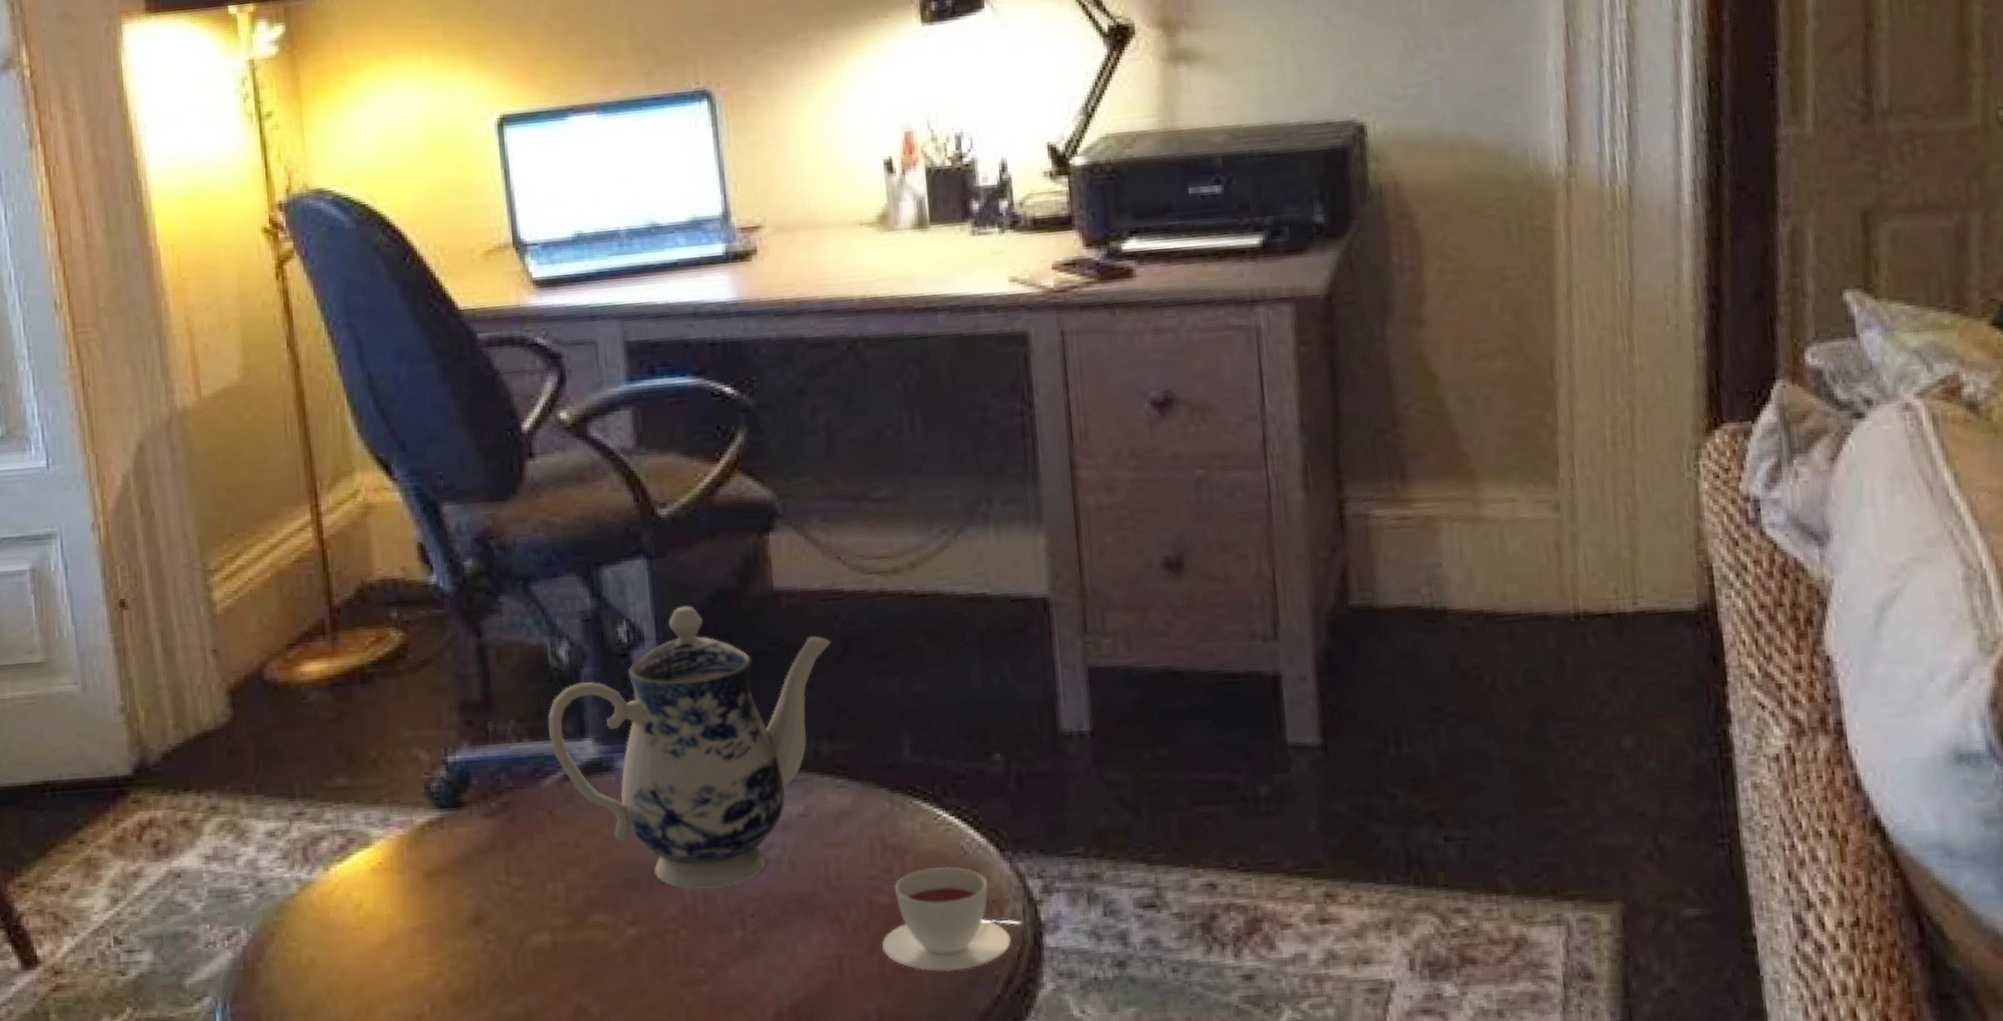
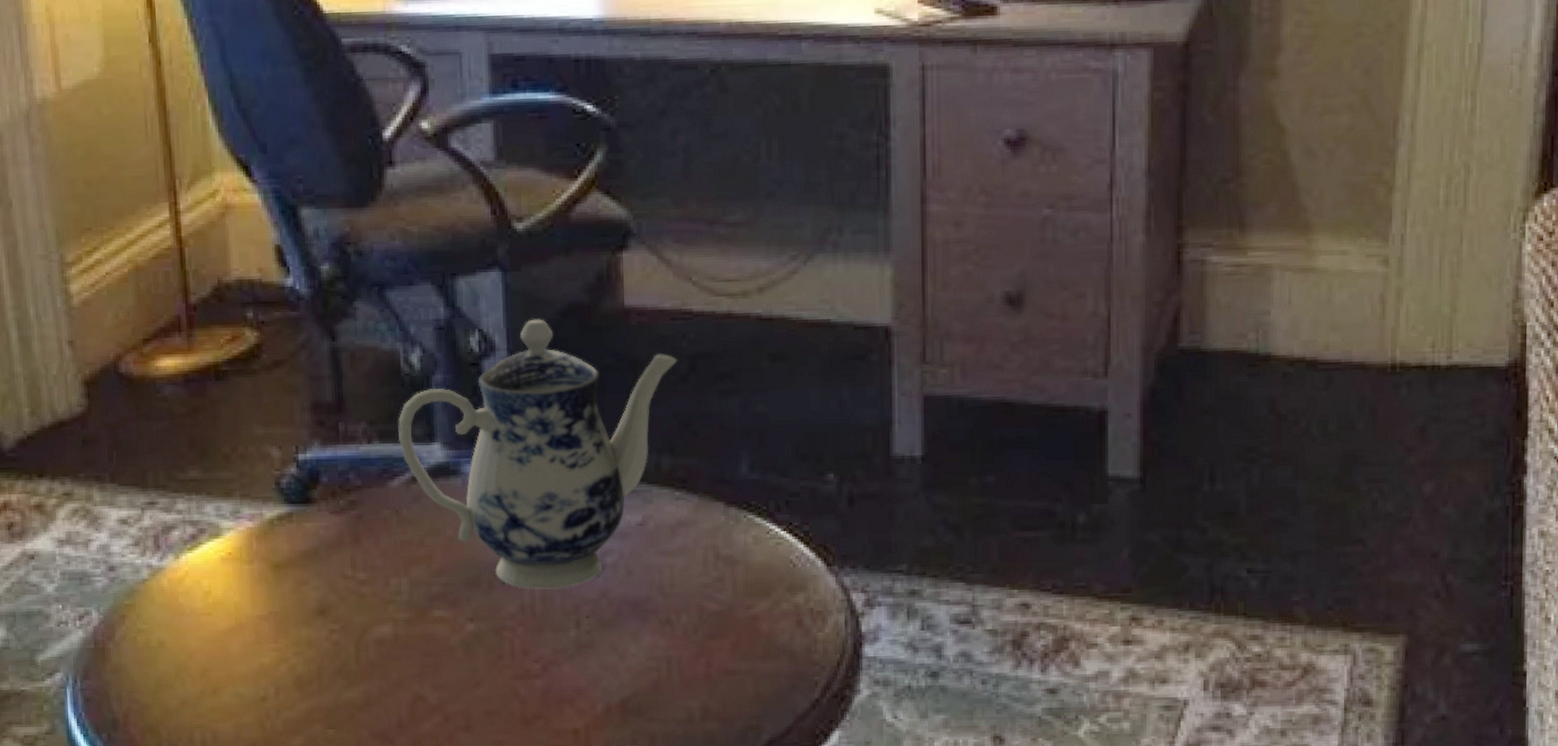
teacup: present [882,866,1022,972] -> none [710,577,844,676]

